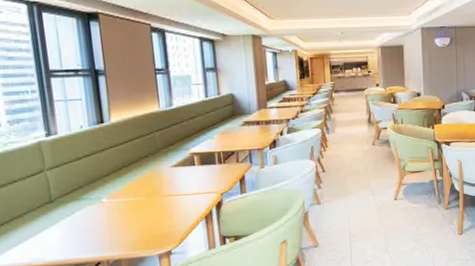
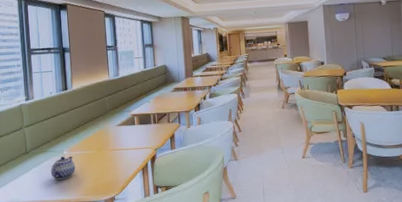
teapot: none [85,204,119,233] -> present [50,156,75,180]

